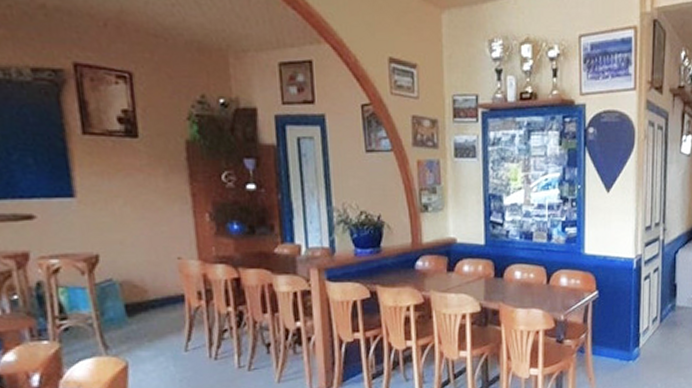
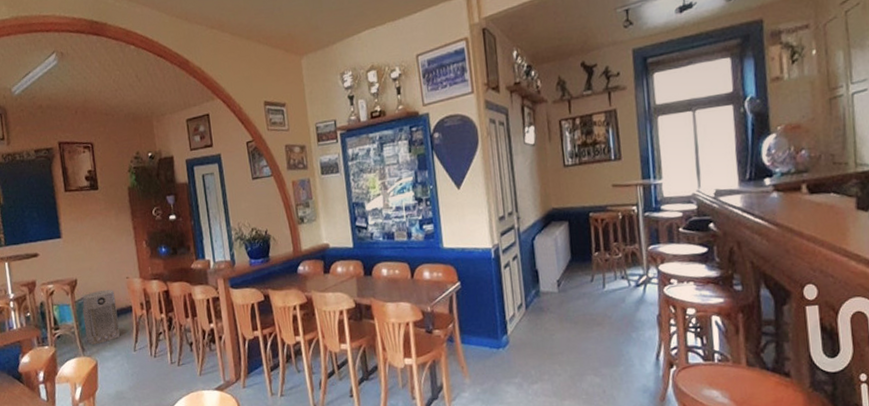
air purifier: none [106,272,165,342] -> present [82,289,120,345]

